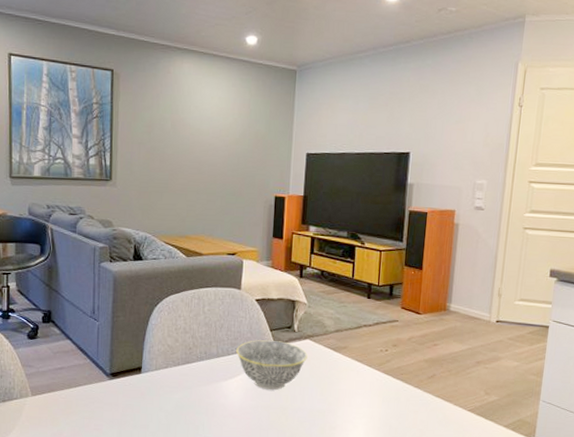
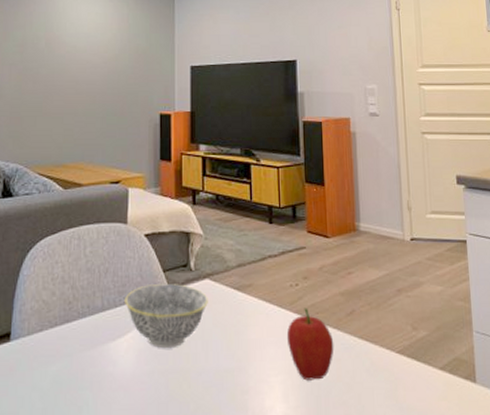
fruit: none [372,369,414,425] -> present [286,308,334,381]

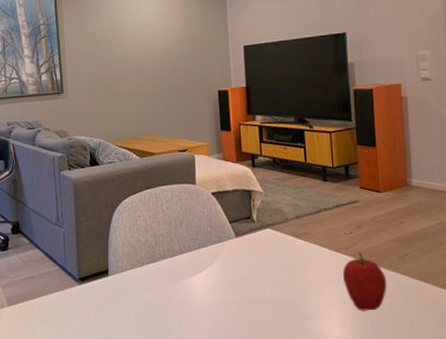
bowl: present [125,283,208,349] -> none [198,232,270,284]

